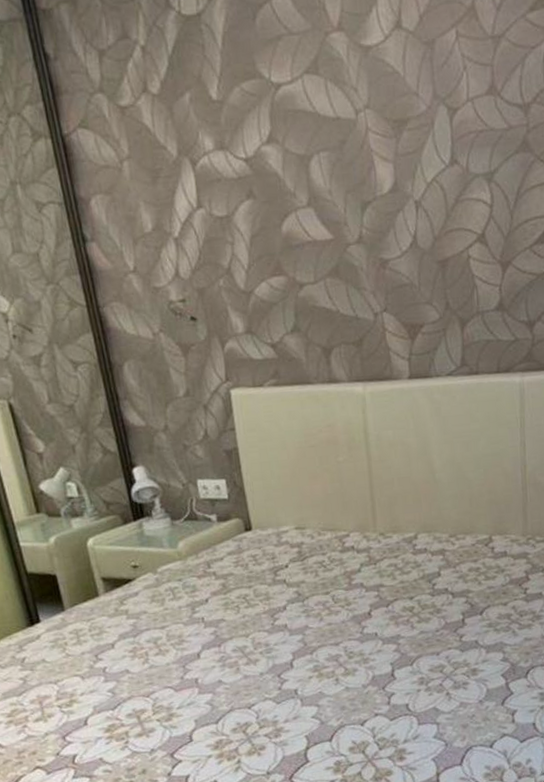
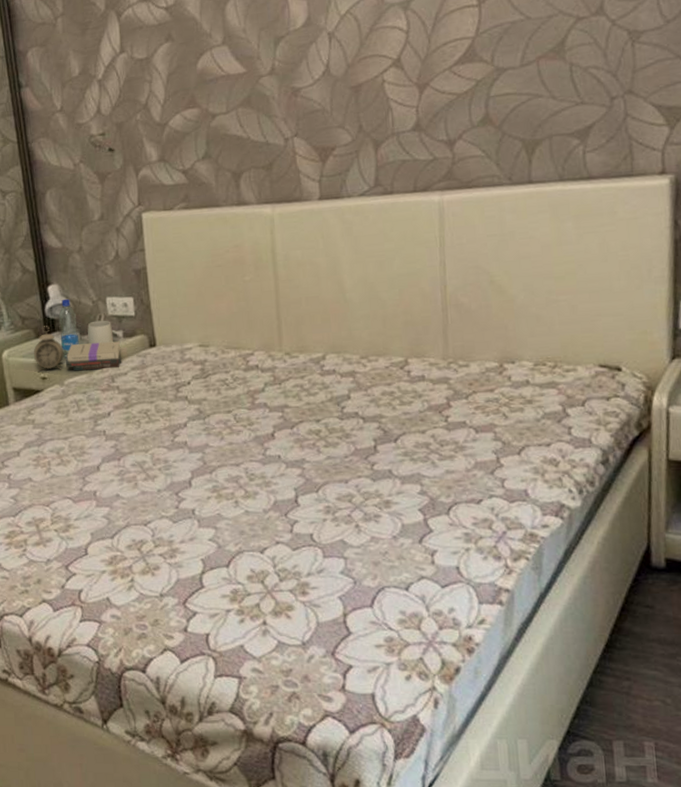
alarm clock: none [121,511,155,560] -> present [33,326,64,372]
bottle: none [146,481,171,545] -> present [58,298,79,359]
books: none [157,525,217,558] -> present [65,341,122,371]
mug: none [178,504,208,530] -> present [87,320,114,345]

